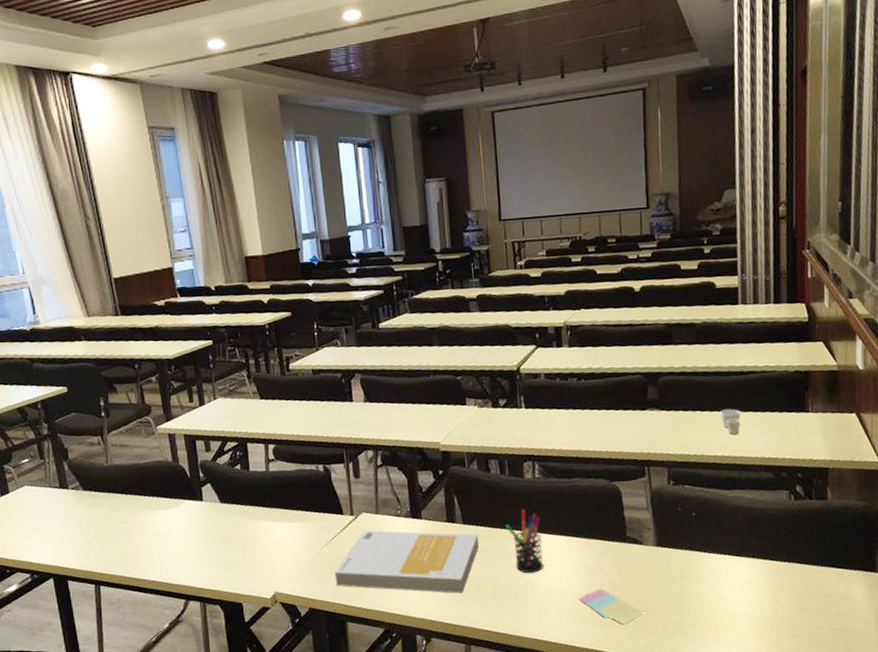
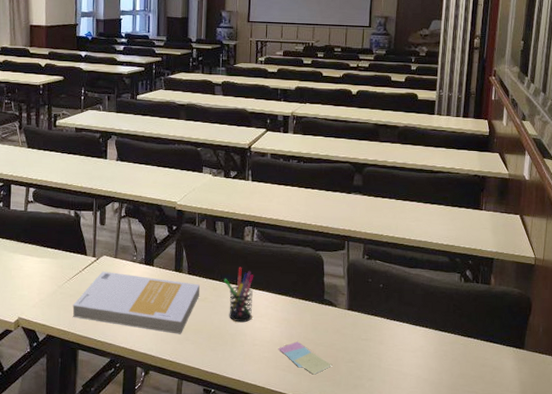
paper cup: present [720,408,742,434] -> none [411,200,428,222]

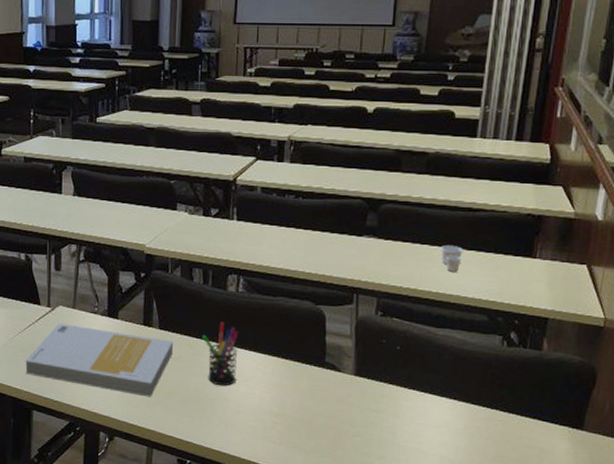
sticky notes: present [278,341,331,375] -> none [267,410,333,449]
paper cup: none [411,200,428,222] -> present [441,244,464,272]

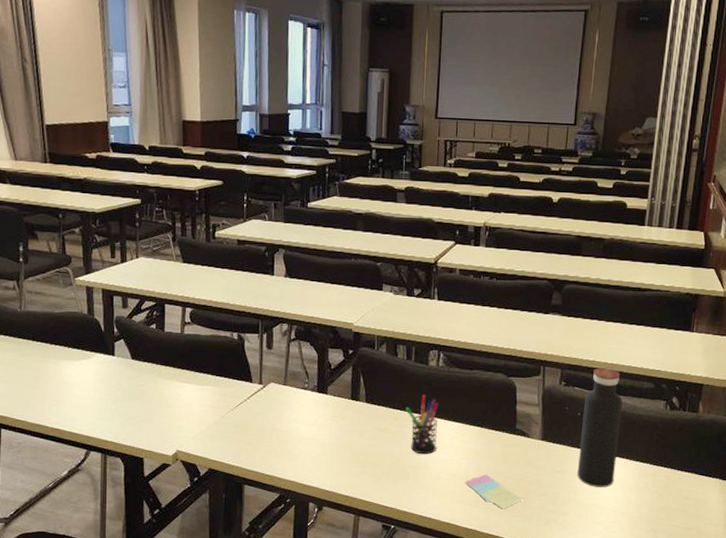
book: present [25,323,173,397] -> none [237,400,379,468]
sticky notes: none [267,410,333,449] -> present [464,474,522,509]
water bottle: none [396,297,451,430] -> present [577,368,623,487]
paper cup: present [441,244,464,272] -> none [615,320,634,345]

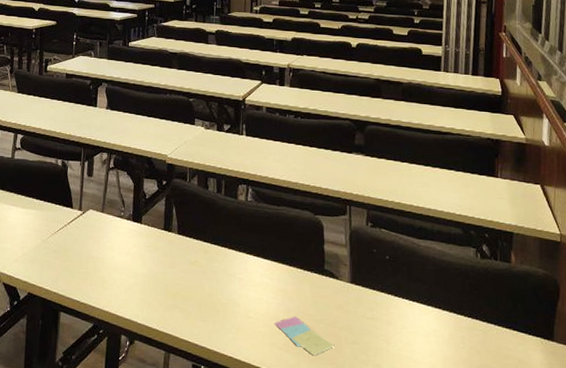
pen holder: present [405,394,439,455] -> none [216,228,248,292]
water bottle: present [577,368,623,487] -> none [389,210,432,339]

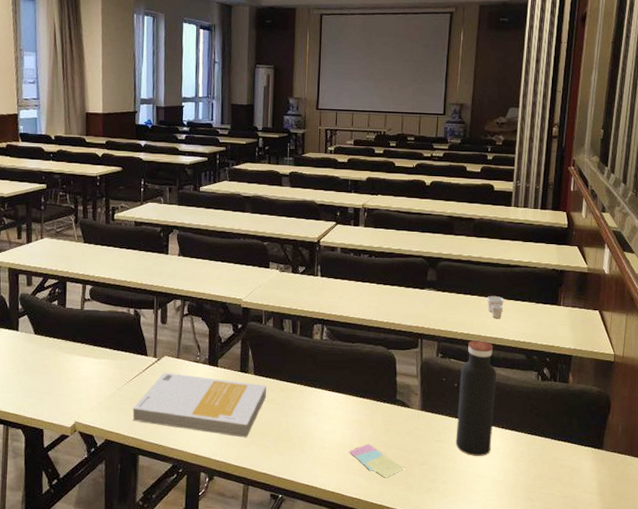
book: none [55,226,190,301] -> present [132,373,266,438]
water bottle: none [389,210,432,339] -> present [455,340,497,456]
paper cup: none [418,163,437,188] -> present [487,295,505,318]

